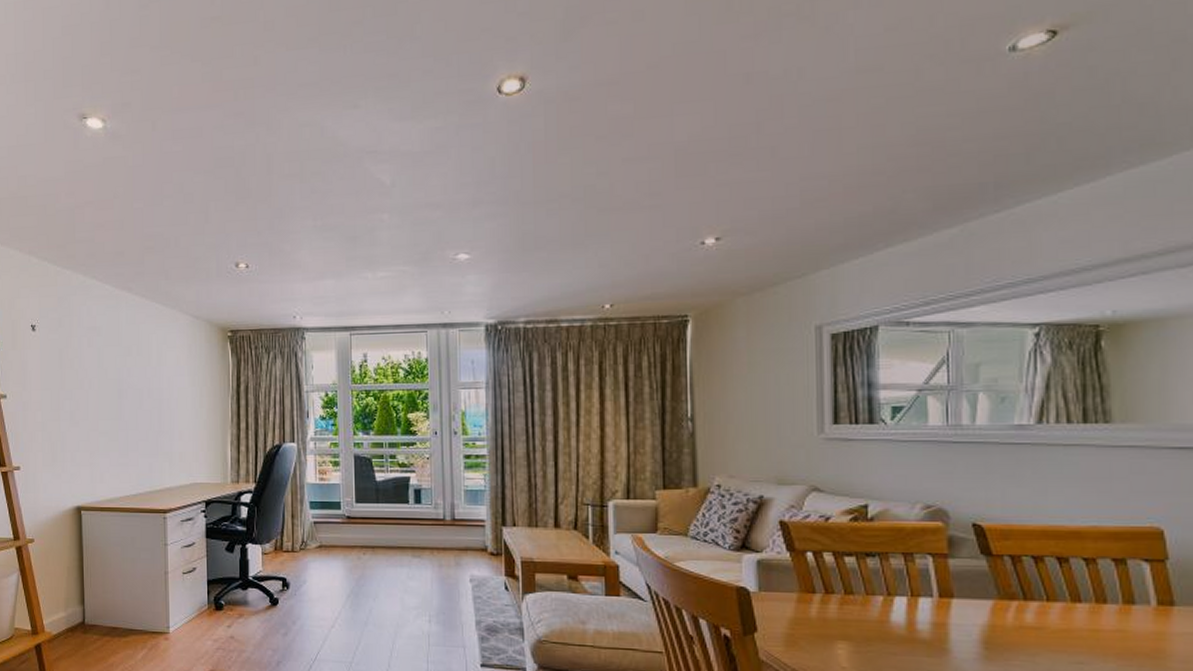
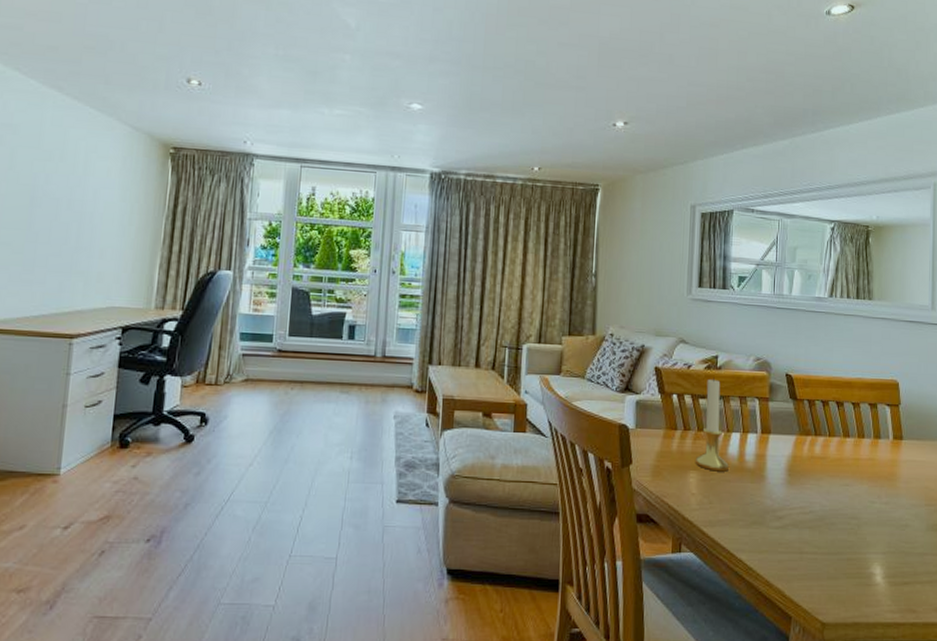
candle holder: none [843,531,895,643] -> present [695,377,730,472]

